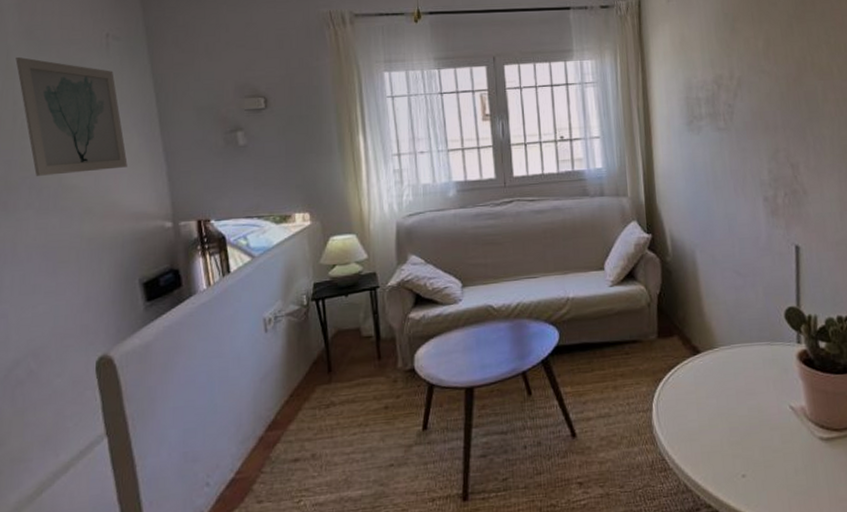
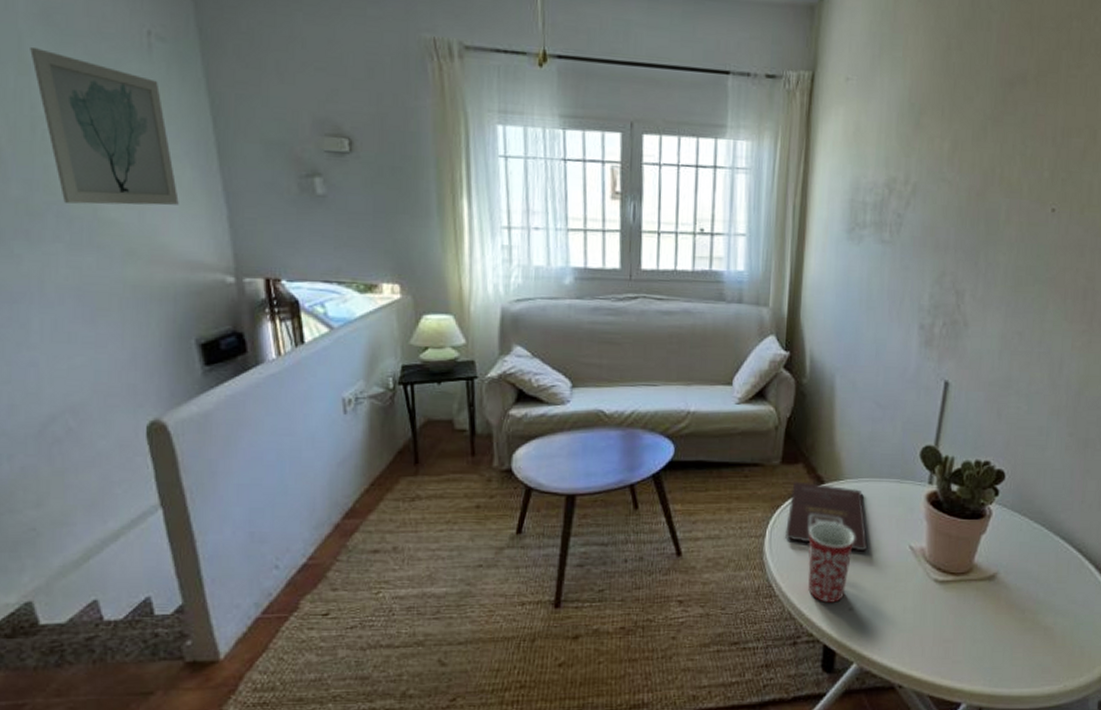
book: none [670,352,750,416] -> present [785,481,868,552]
mug: none [692,389,737,472] -> present [808,521,855,604]

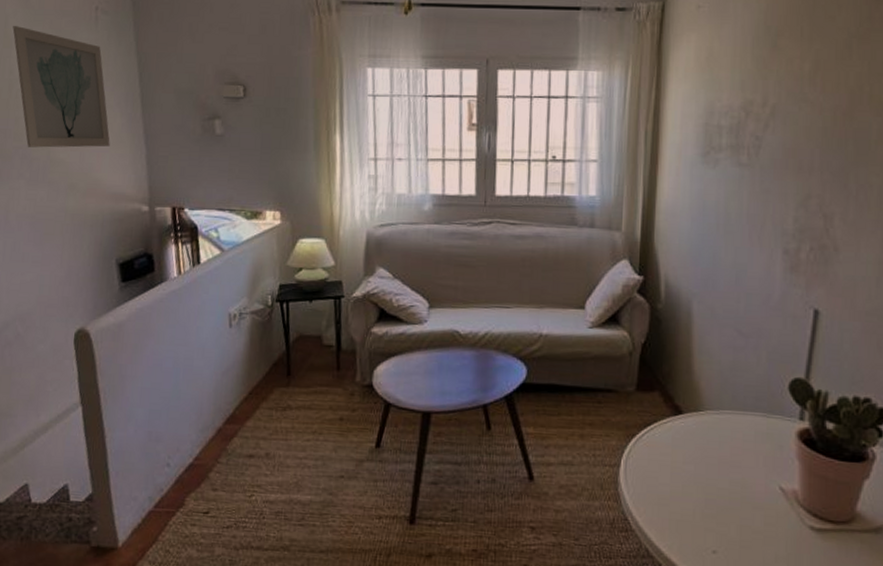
book: present [785,481,868,552] -> none [641,409,732,490]
mug: present [808,521,855,604] -> none [666,454,718,544]

